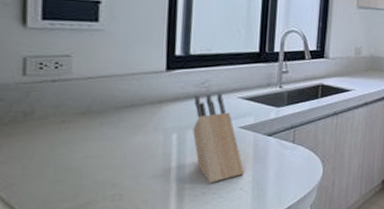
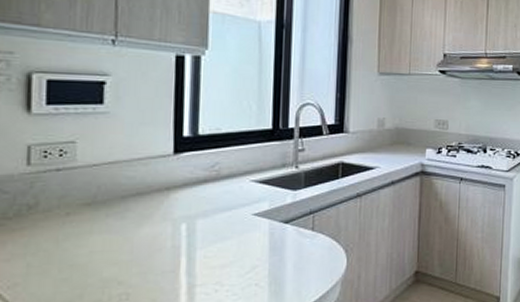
knife block: present [193,93,244,184] -> none [203,176,259,280]

